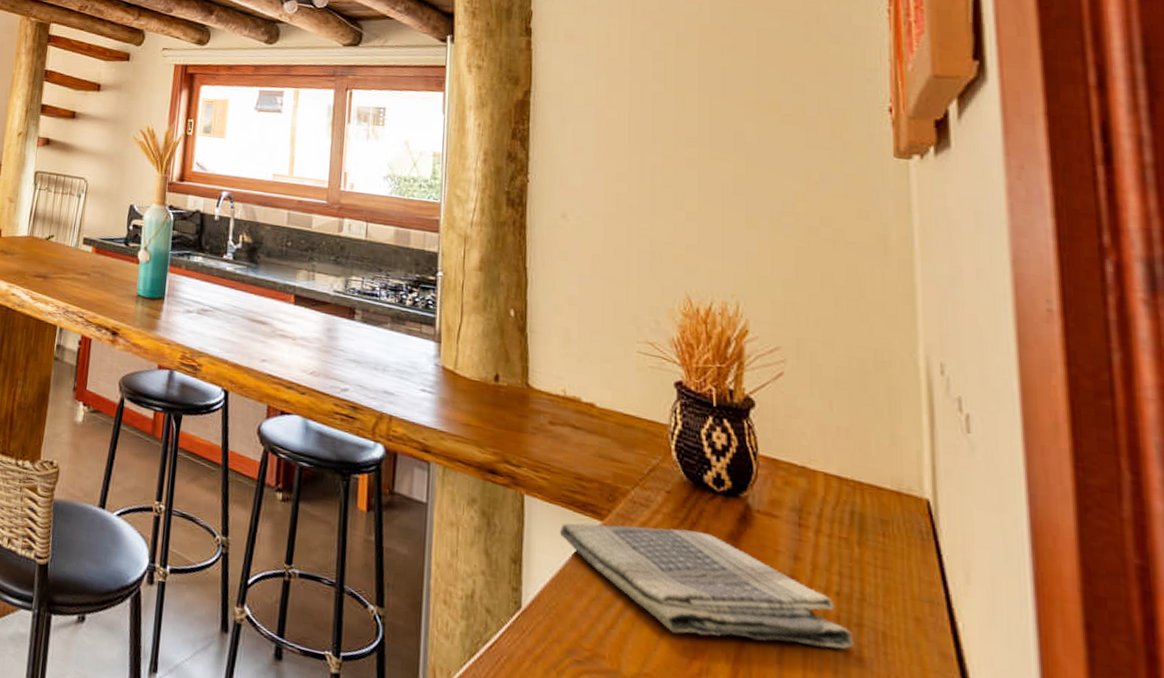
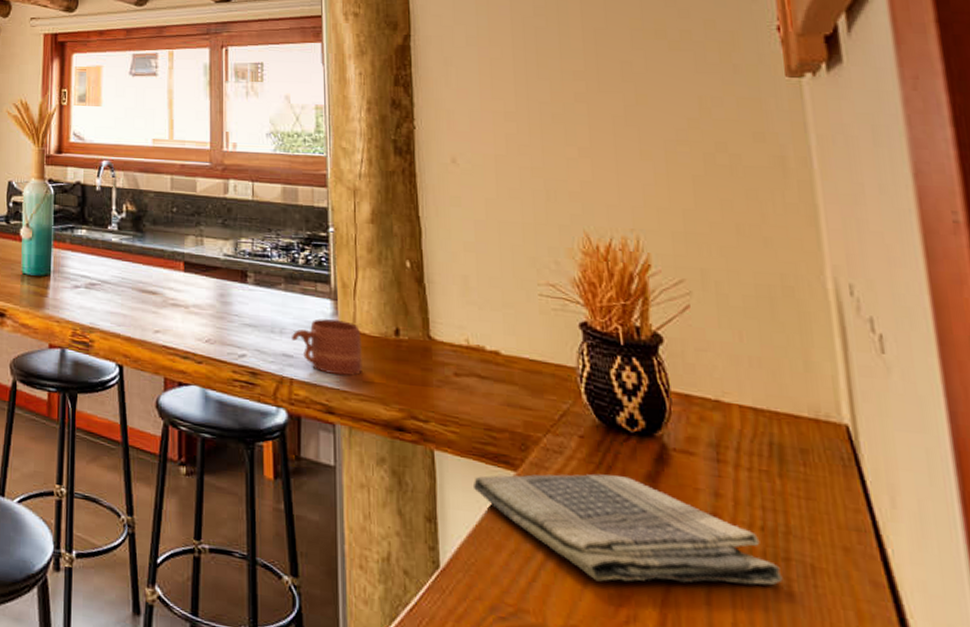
mug: none [394,359,462,417] -> present [292,319,362,376]

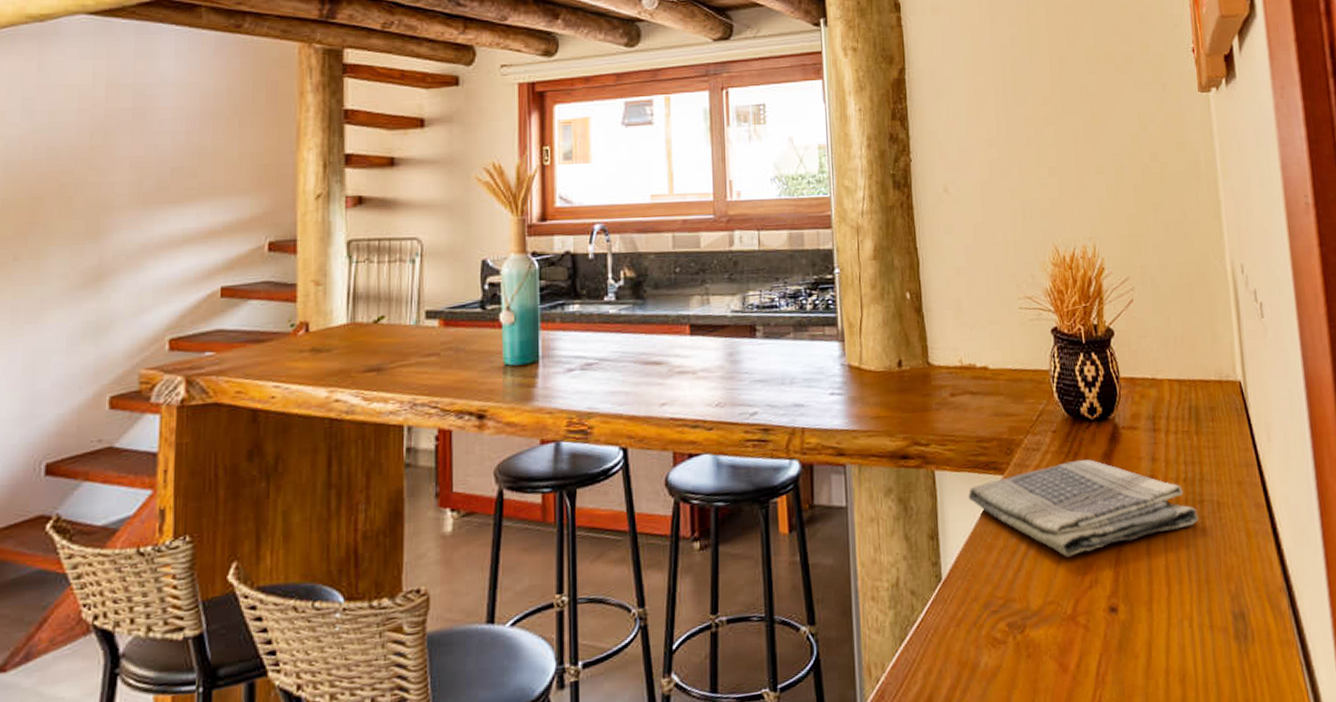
mug: present [292,319,362,376] -> none [802,360,869,416]

